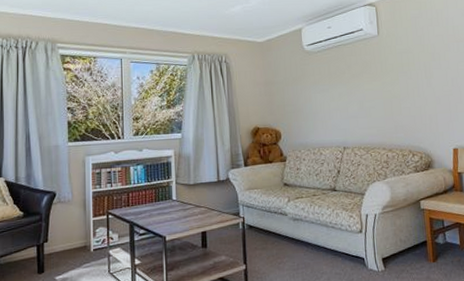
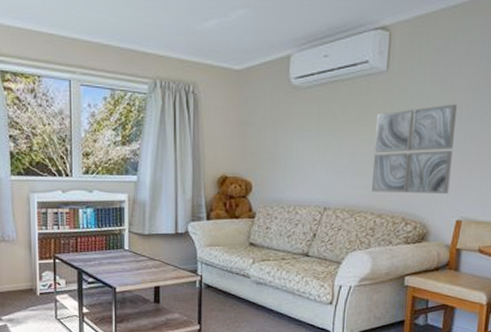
wall art: none [375,57,443,131] -> present [371,104,457,194]

